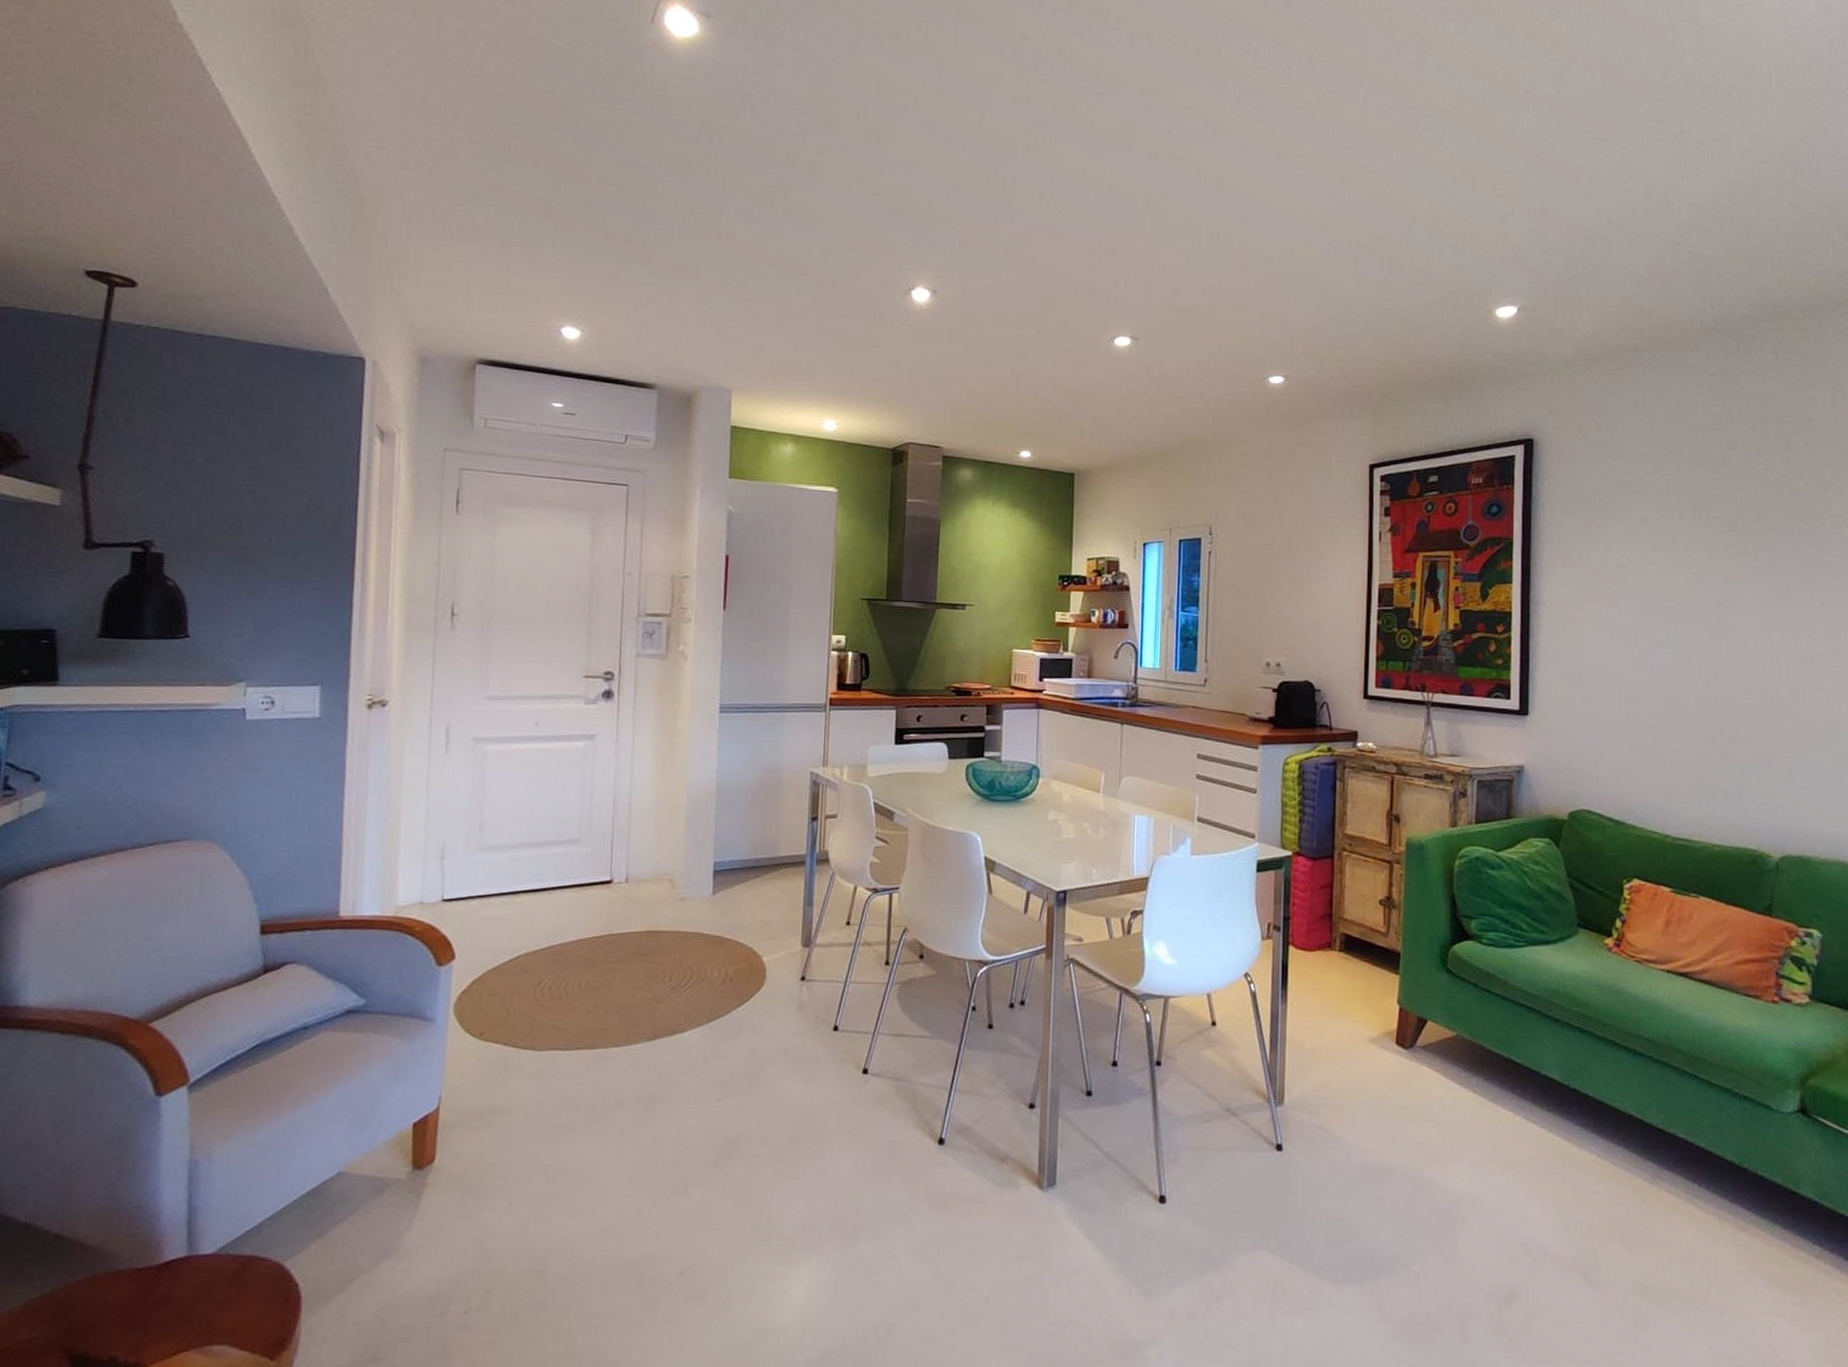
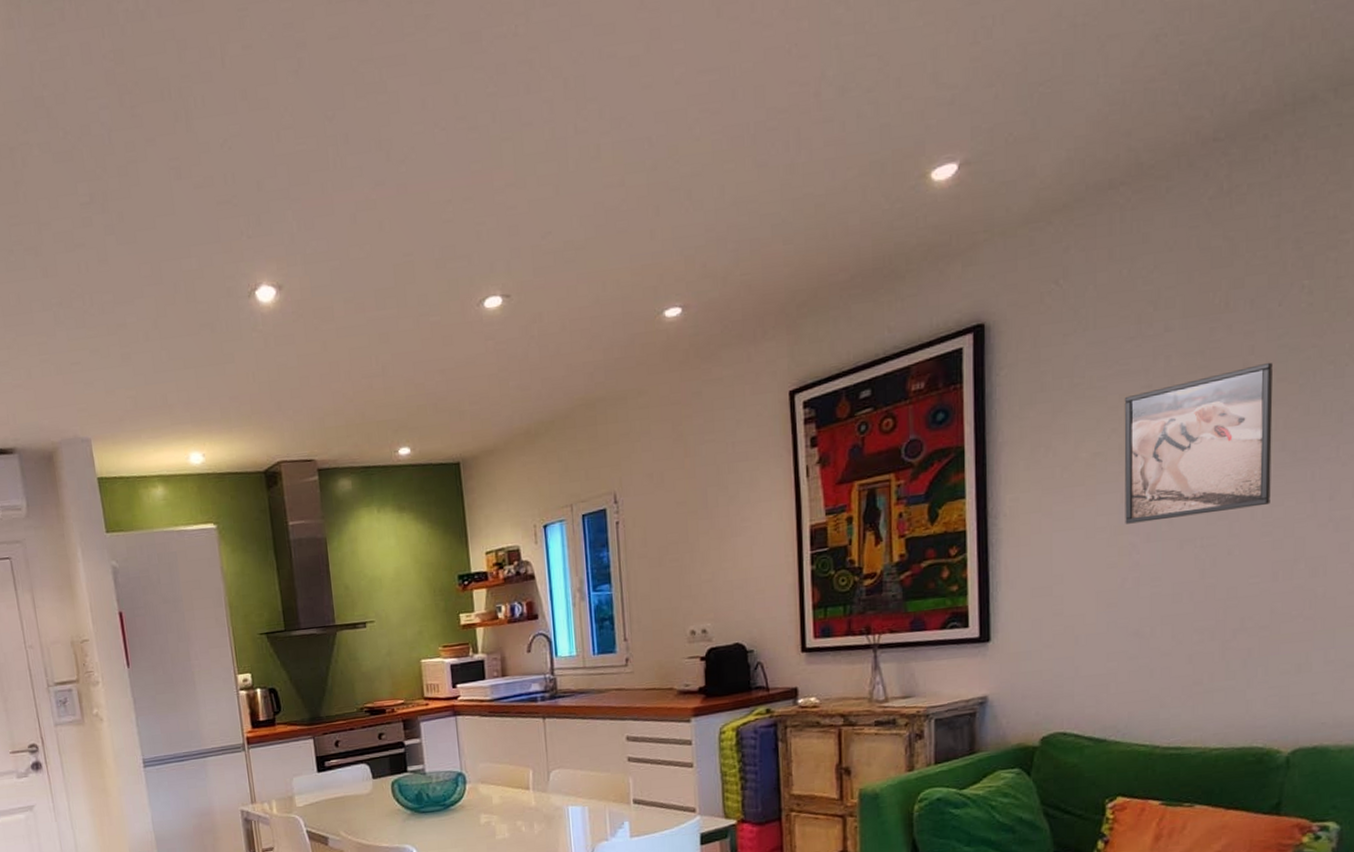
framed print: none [1643,513,1761,633] -> present [1124,362,1273,524]

